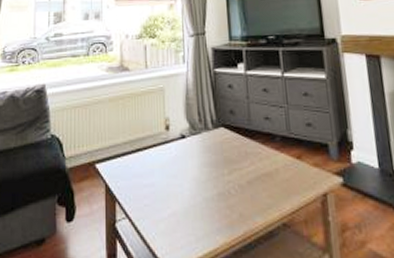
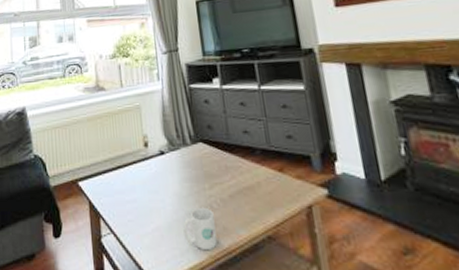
mug: none [200,192,233,238] -> present [183,207,217,251]

